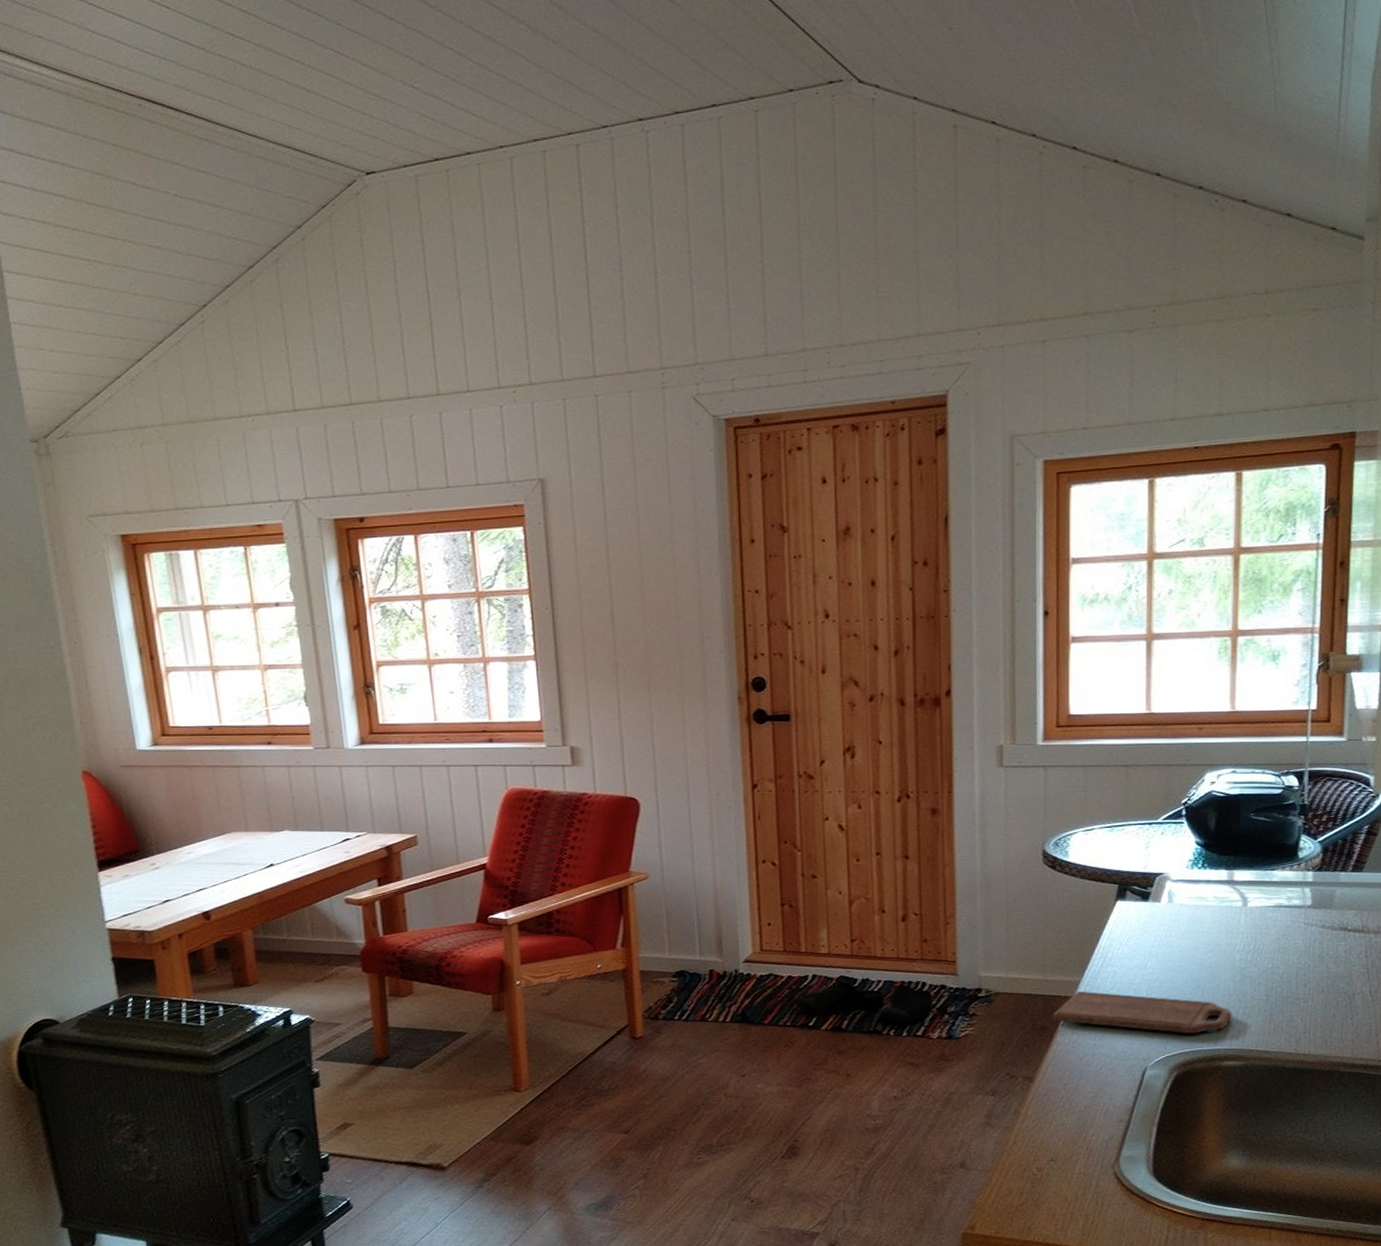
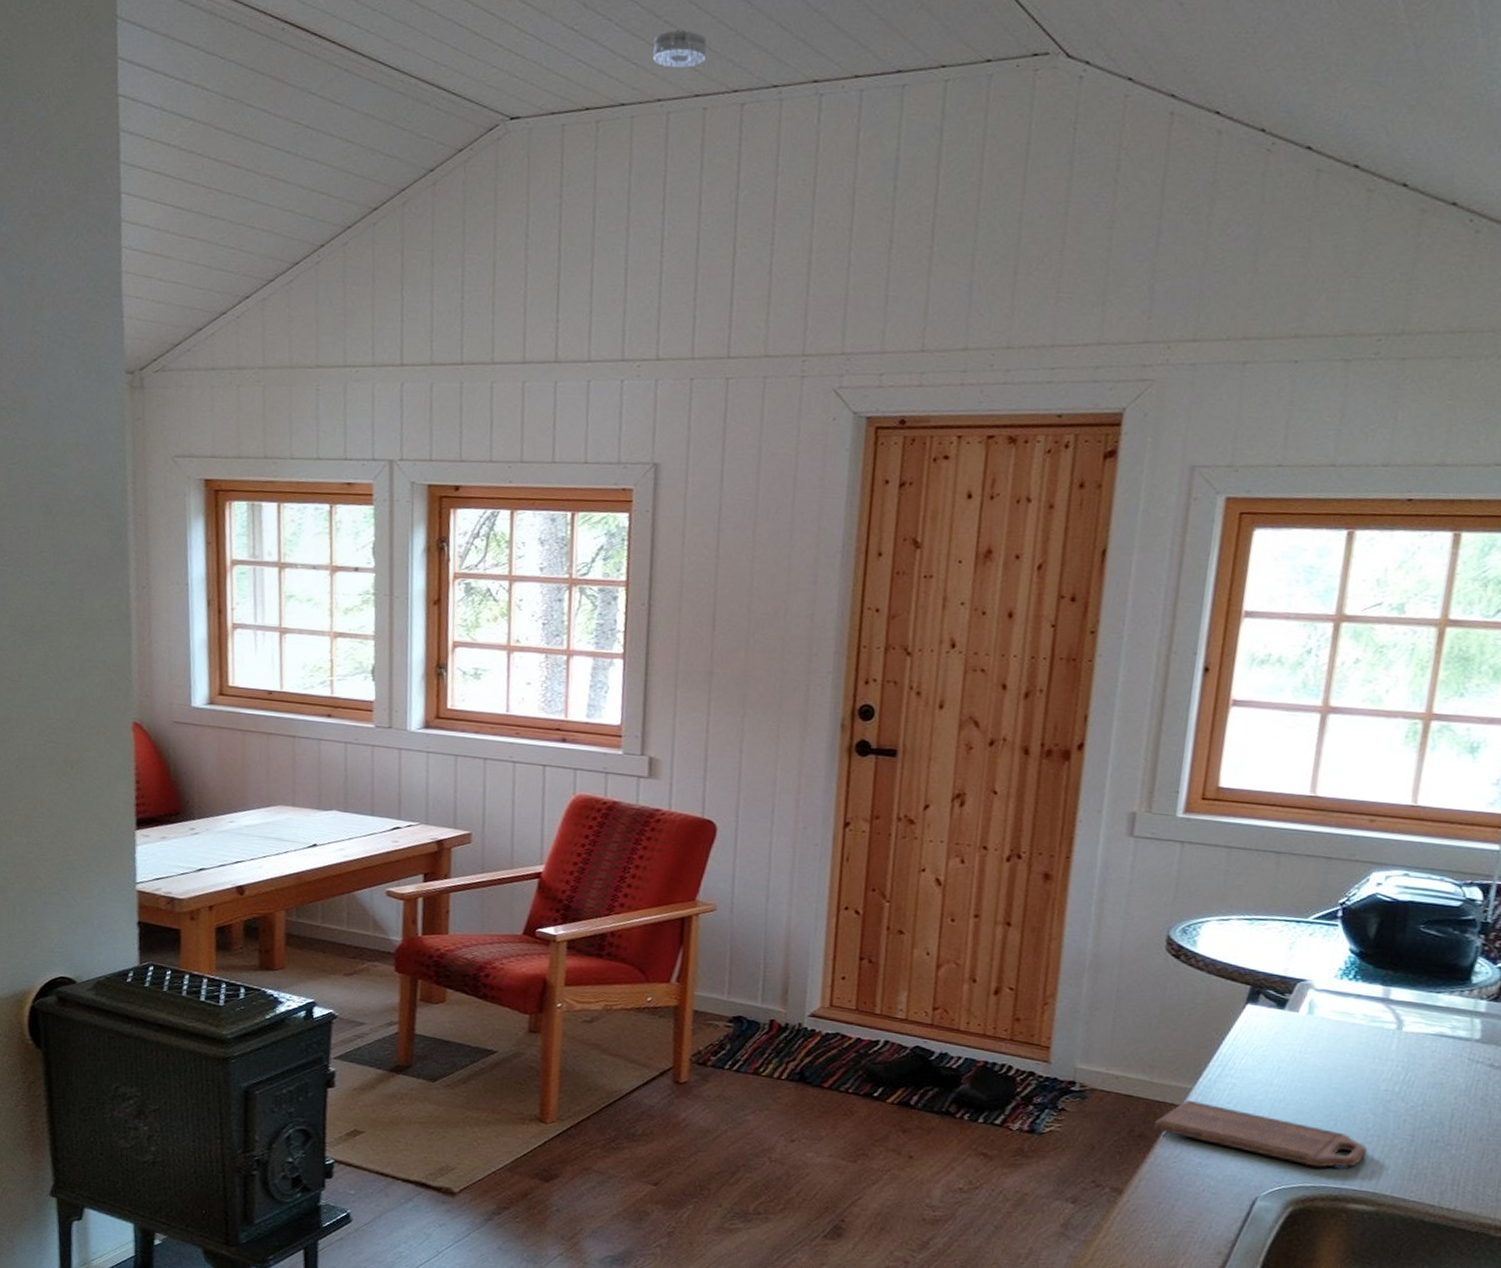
smoke detector: none [489,81,538,116] -> present [653,30,707,68]

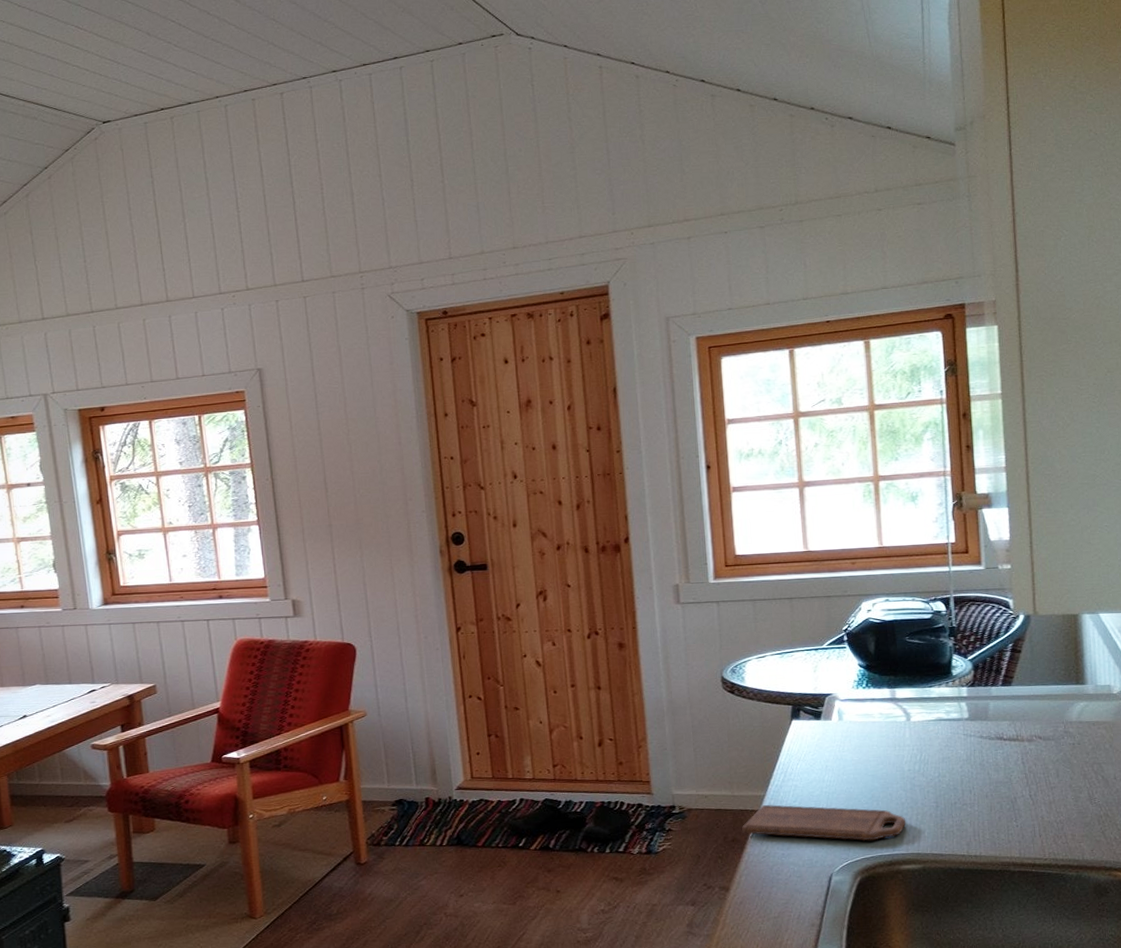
smoke detector: present [653,30,707,68] -> none [205,44,247,72]

